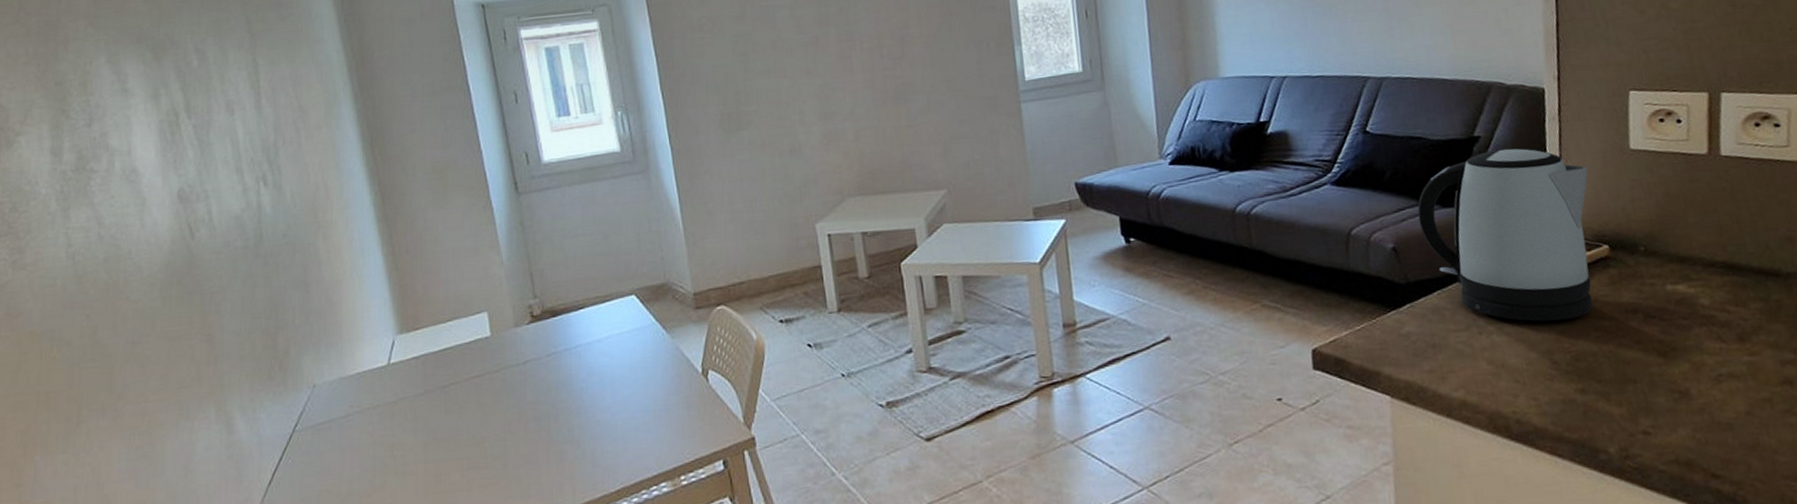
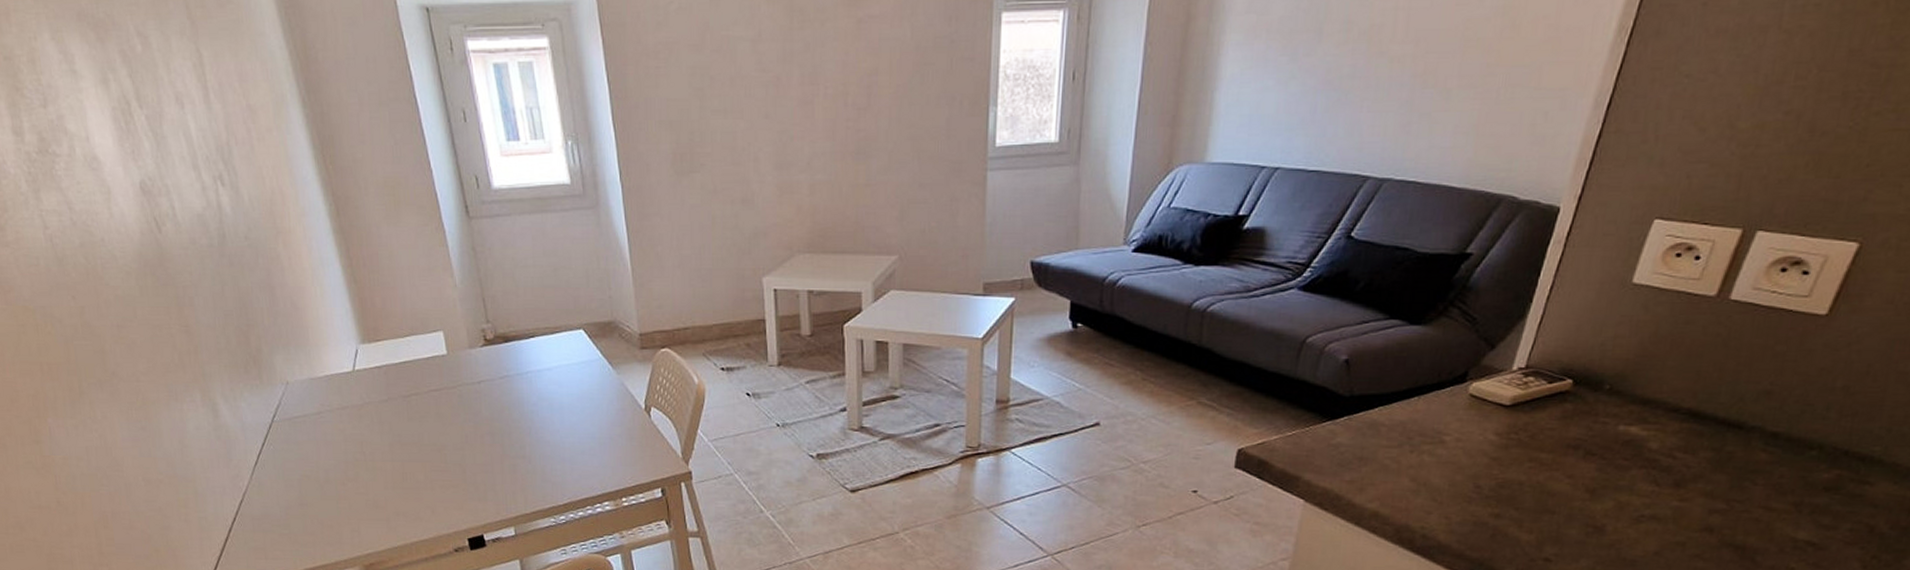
kettle: present [1417,148,1593,322] -> none [1380,269,1579,448]

